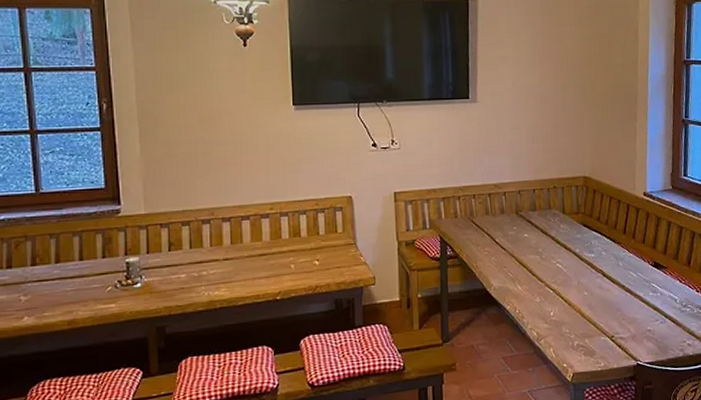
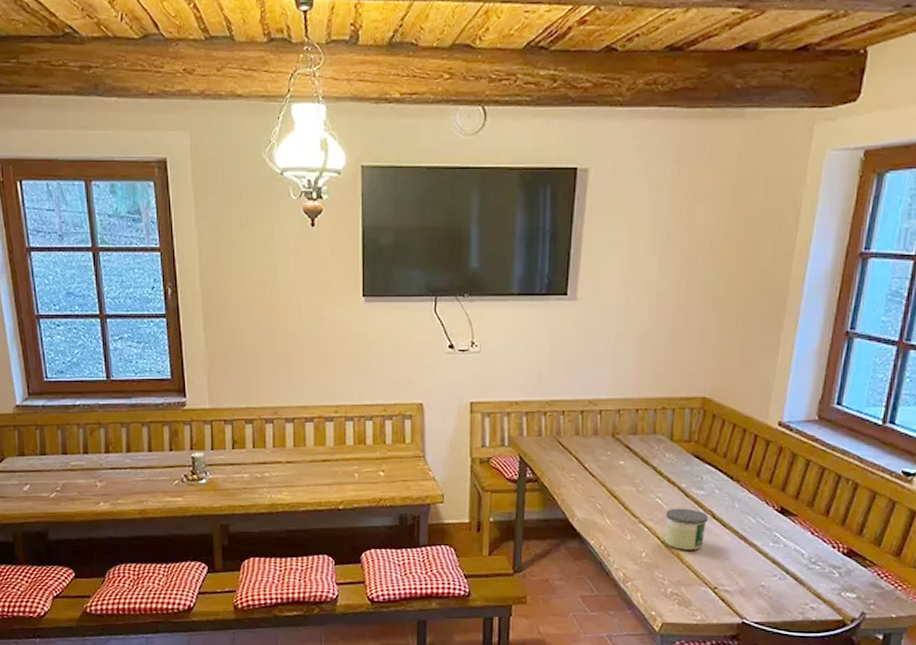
candle: none [565,269,600,306] -> present [665,508,709,550]

